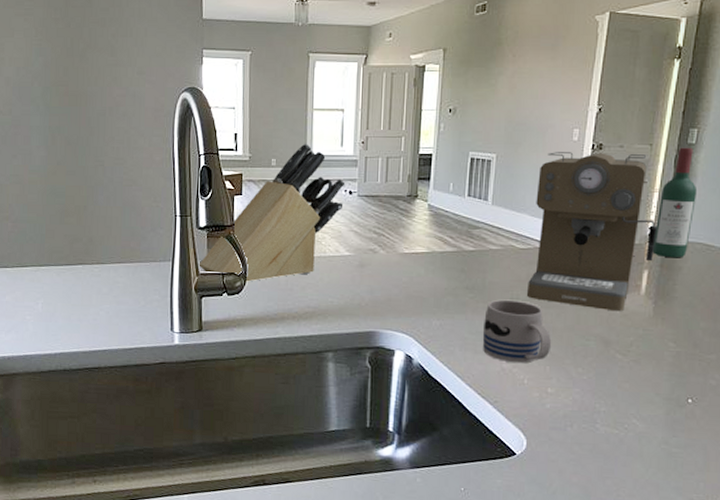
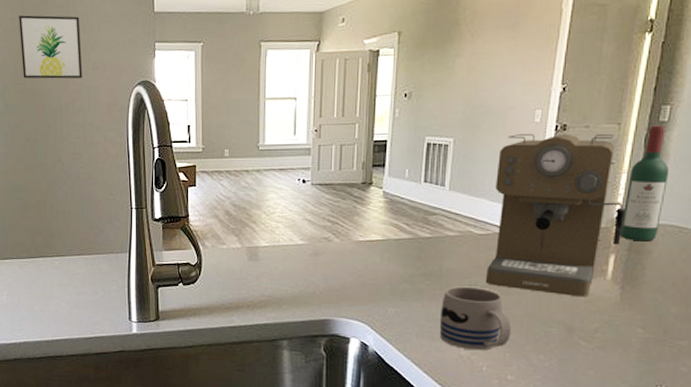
wall art: none [62,16,128,83] -> present [19,15,82,79]
knife block: present [198,143,346,282] -> none [154,133,299,272]

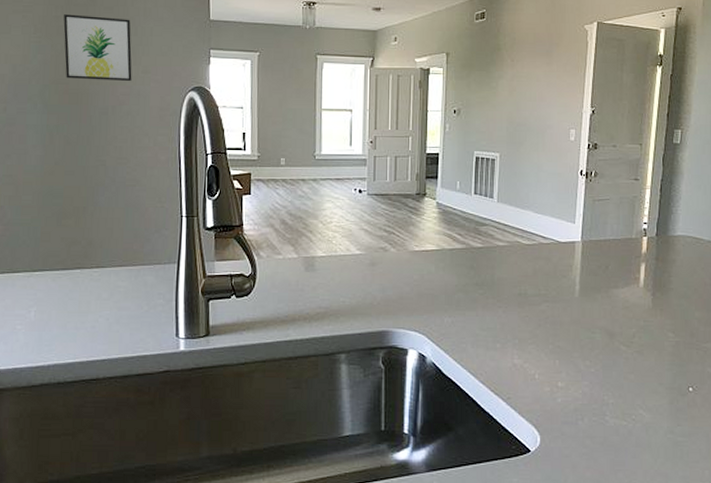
mug: present [440,286,512,351] -> none [494,295,560,359]
coffee maker: present [486,134,625,298] -> none [534,151,651,304]
wine bottle: present [619,125,670,242] -> none [648,146,685,251]

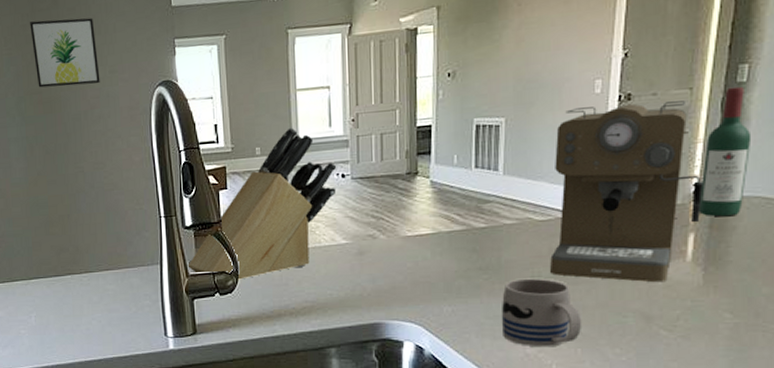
knife block: none [205,142,355,283] -> present [187,127,337,280]
mug: none [494,295,560,359] -> present [502,278,582,348]
coffee maker: none [534,151,651,304] -> present [550,100,704,283]
wine bottle: none [648,146,685,251] -> present [698,86,752,217]

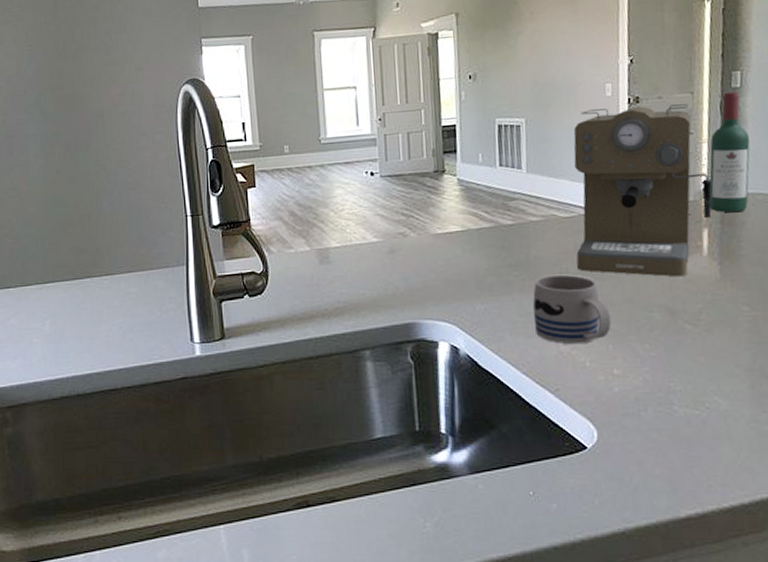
wall art: present [30,18,100,88] -> none [53,16,125,84]
knife block: present [187,127,337,280] -> none [215,126,366,281]

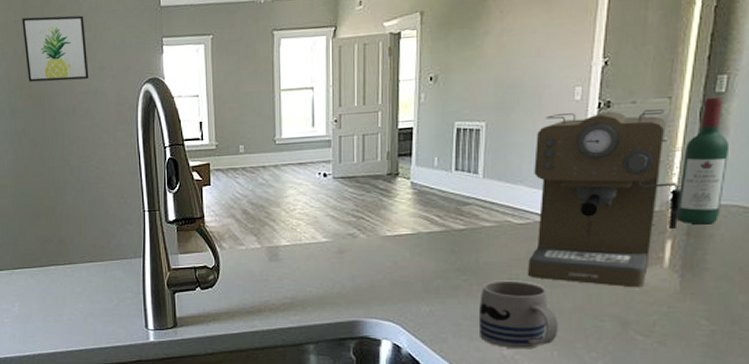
wall art: none [53,16,125,84] -> present [22,15,89,82]

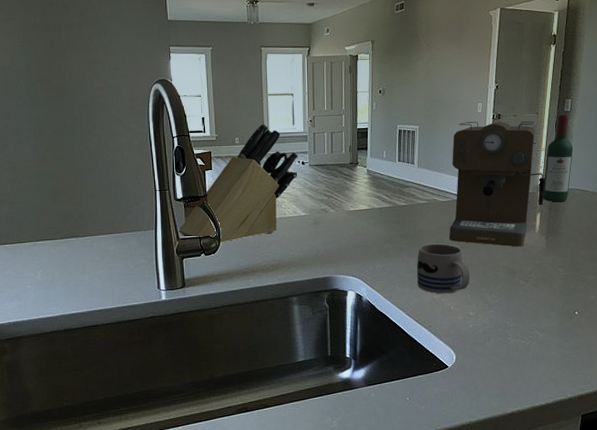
wall art: present [22,15,89,82] -> none [42,20,105,78]
knife block: none [170,126,319,275] -> present [178,123,299,243]

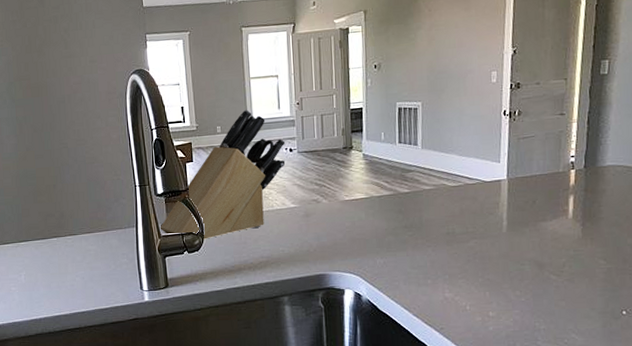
mug: present [417,243,471,294] -> none [424,234,489,292]
coffee maker: present [449,121,545,247] -> none [461,89,579,236]
wine bottle: present [542,114,574,202] -> none [576,77,614,182]

